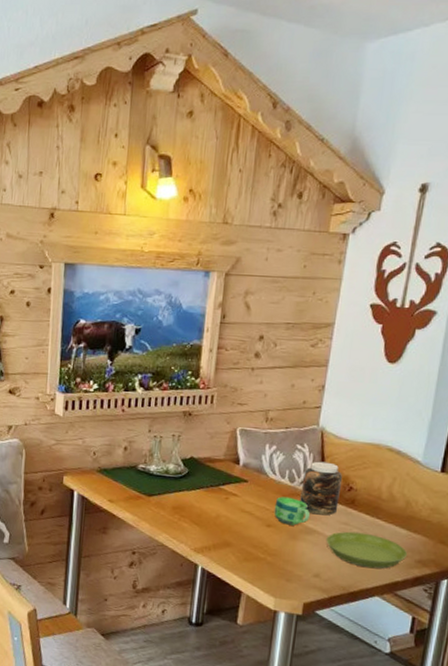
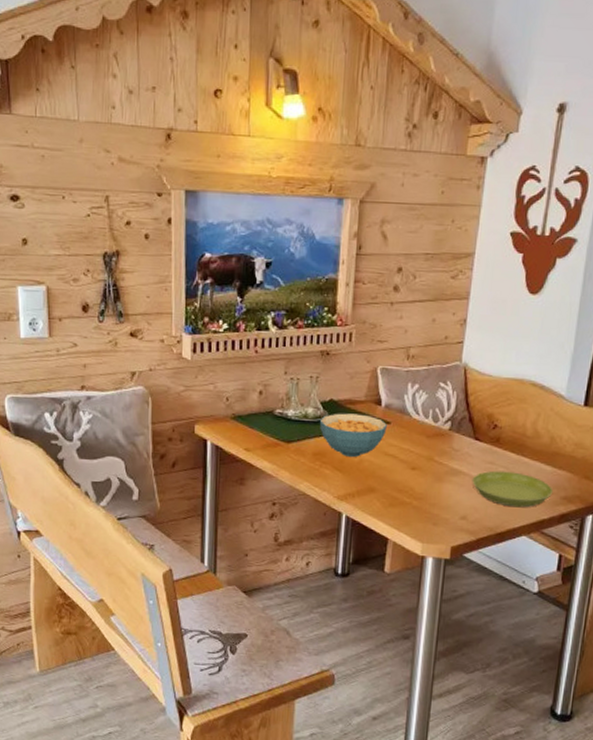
cereal bowl: none [179,470,244,513] -> present [319,413,387,458]
cup: present [274,496,311,526] -> none [418,437,456,467]
jar: present [300,461,342,516] -> none [444,399,486,455]

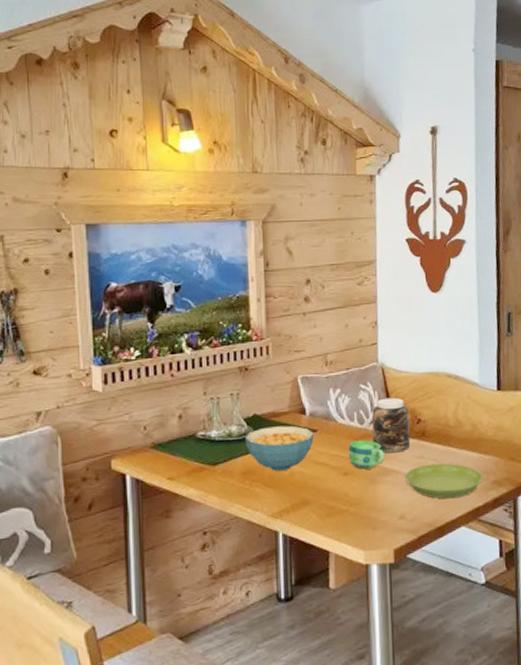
cup: none [418,437,456,467] -> present [348,440,386,470]
jar: none [444,399,486,455] -> present [371,397,411,454]

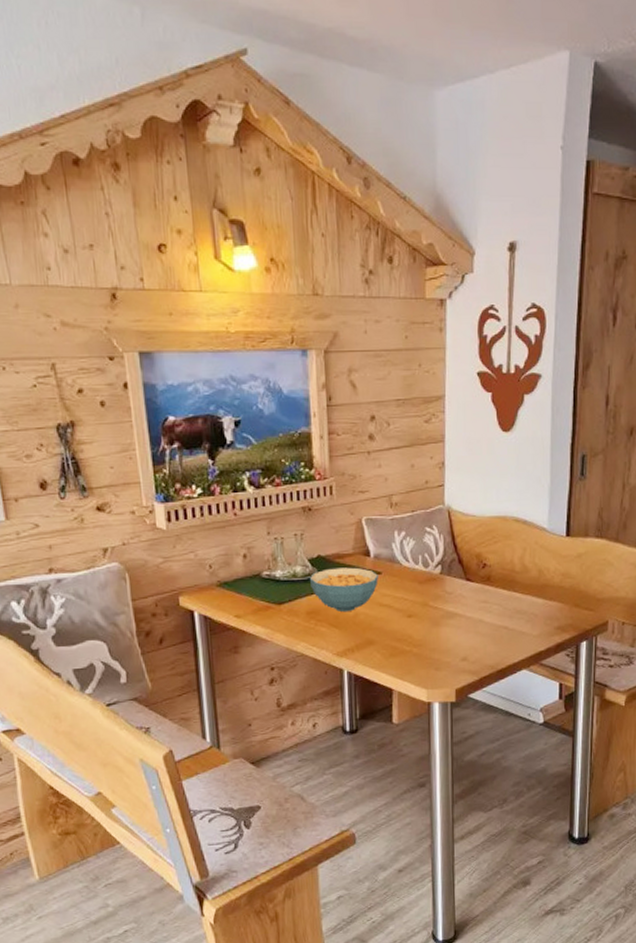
cup: present [348,440,386,470] -> none [412,583,450,612]
jar: present [371,397,411,454] -> none [436,541,475,597]
saucer: present [404,463,482,499] -> none [468,608,546,643]

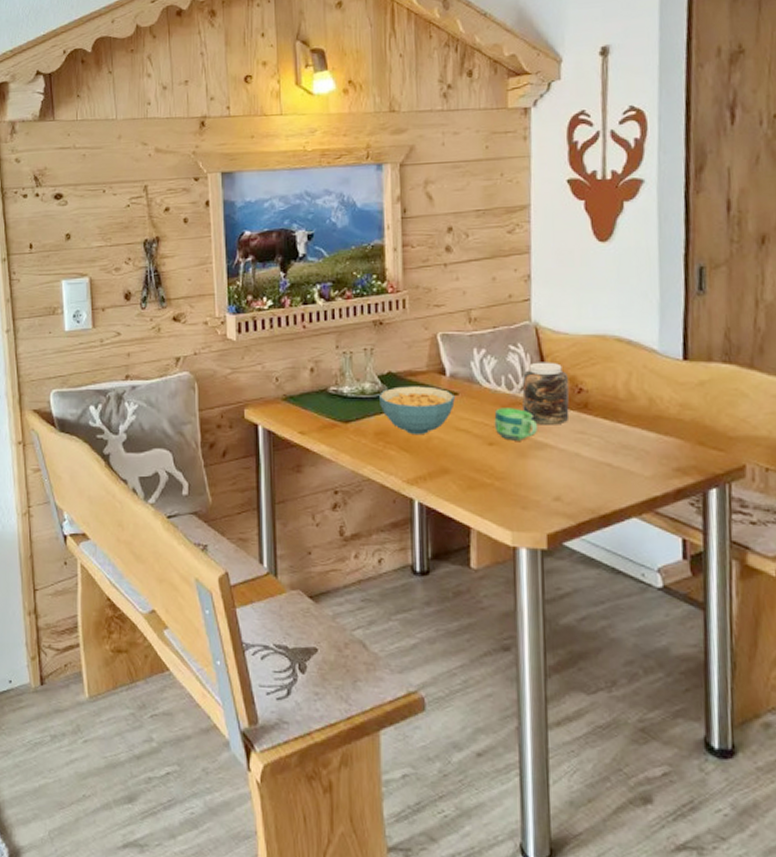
cup: none [412,583,450,612] -> present [494,408,539,441]
jar: none [436,541,475,597] -> present [522,362,570,425]

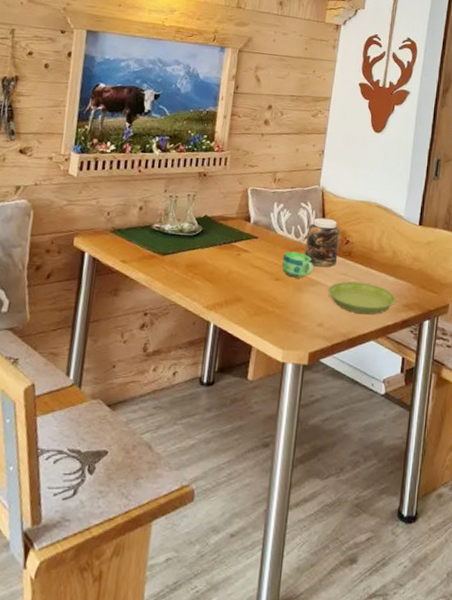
cereal bowl: present [378,386,455,436] -> none [193,228,255,270]
saucer: none [561,441,661,484] -> present [328,281,395,315]

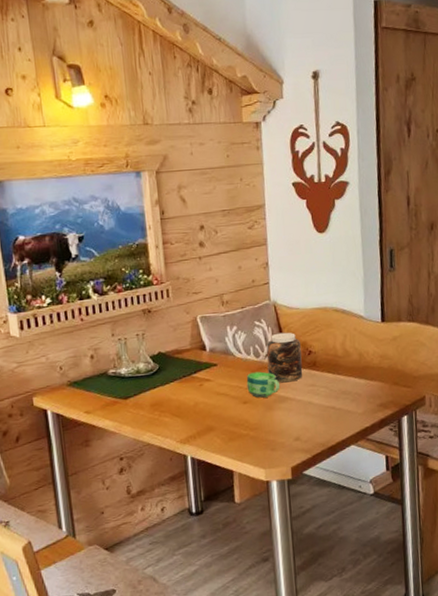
saucer: present [328,281,395,315] -> none [298,389,369,422]

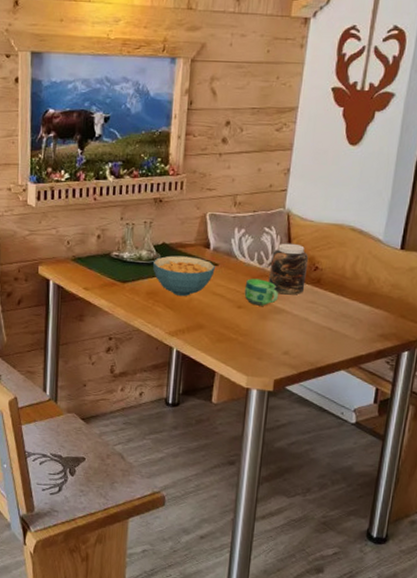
cereal bowl: none [151,361,215,403] -> present [152,255,215,297]

